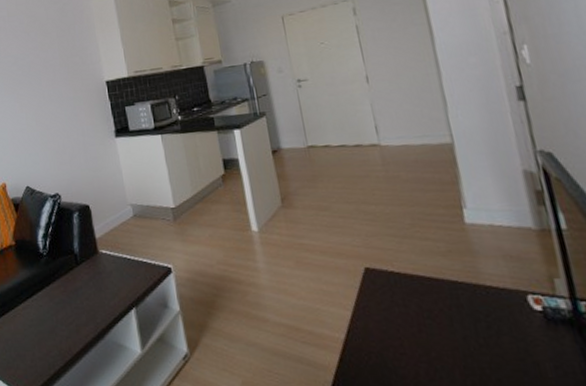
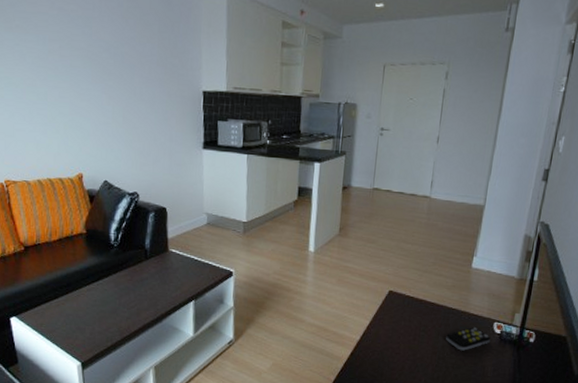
remote control: none [463,305,532,342] -> present [446,327,490,351]

